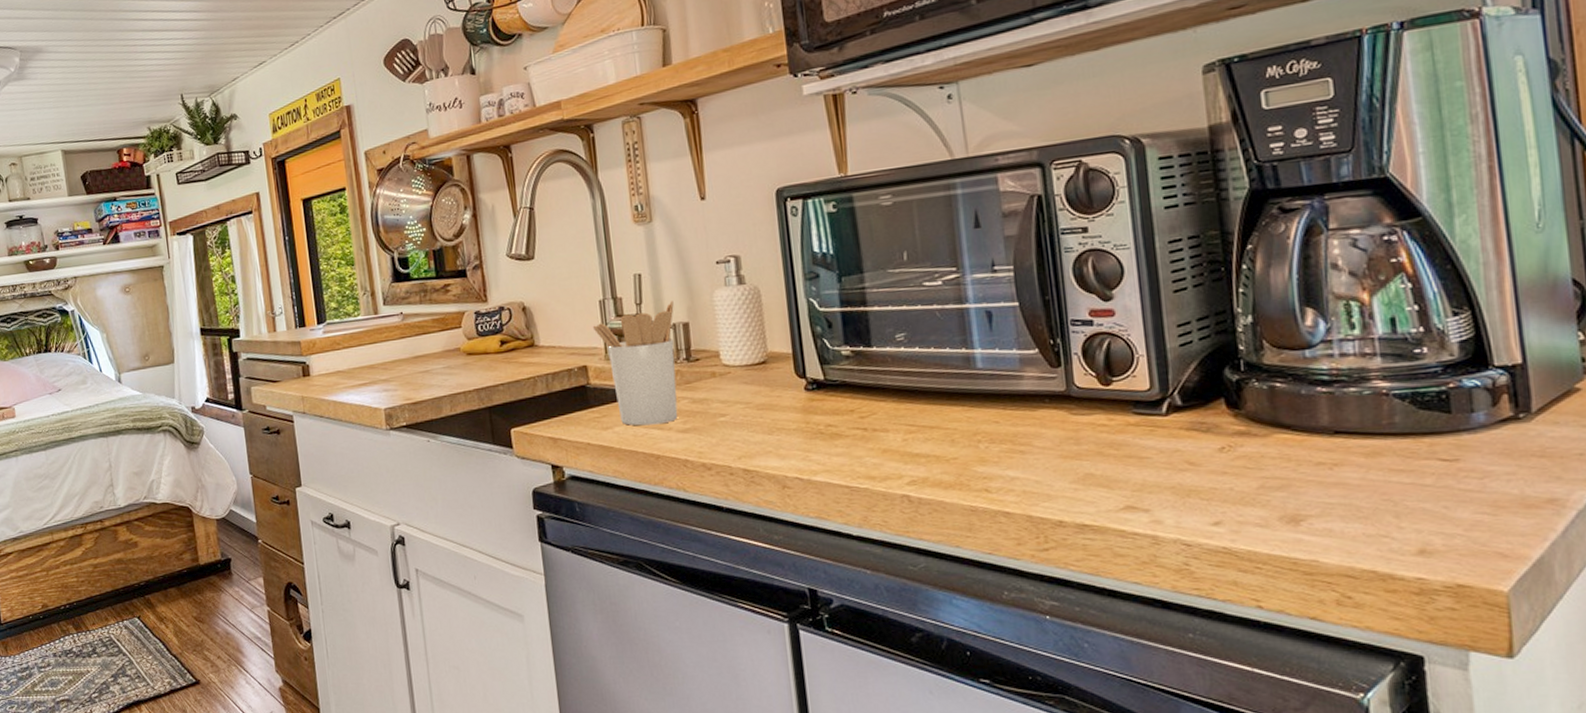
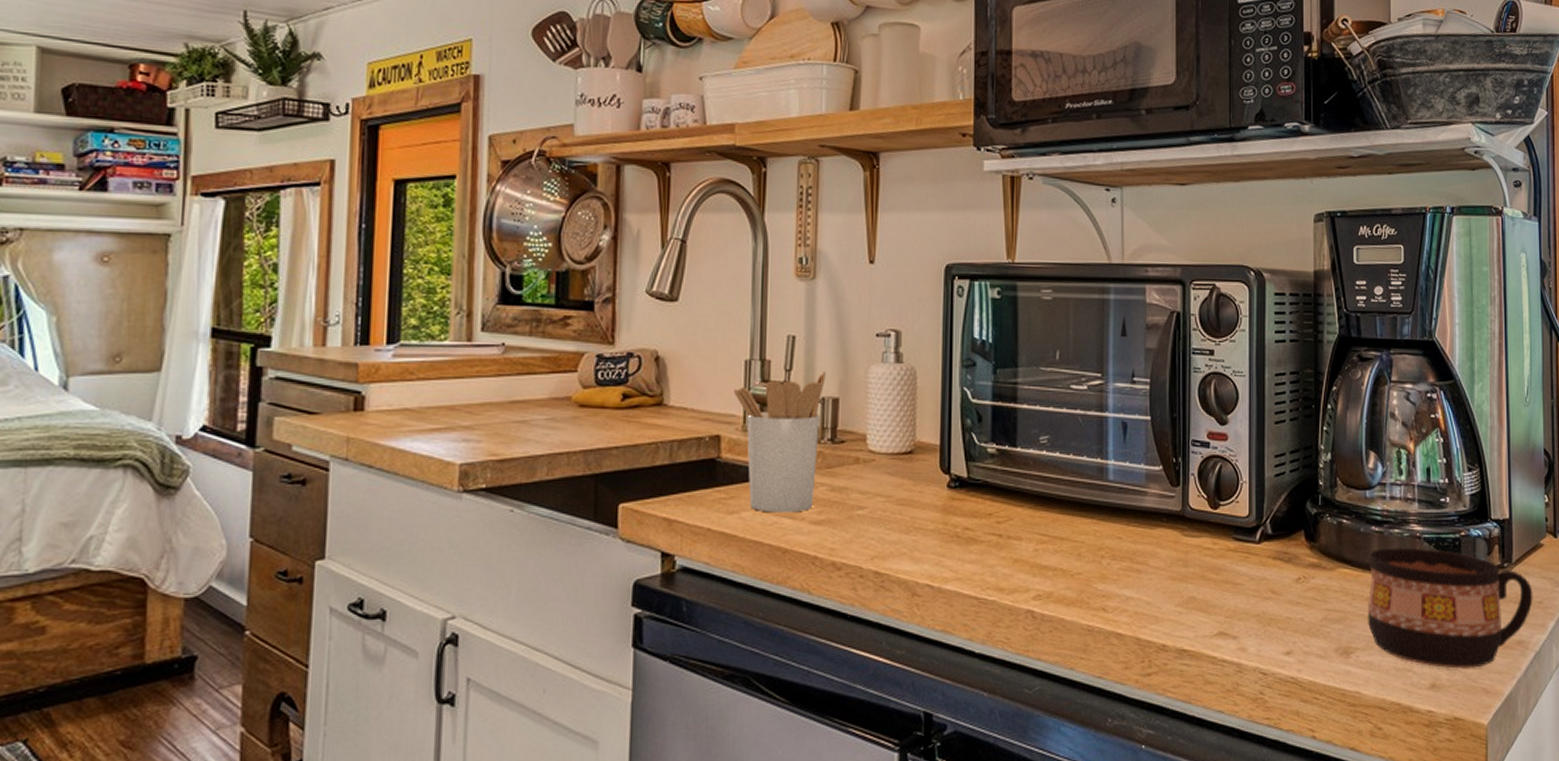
cup: none [1316,405,1569,533] -> present [1367,547,1533,669]

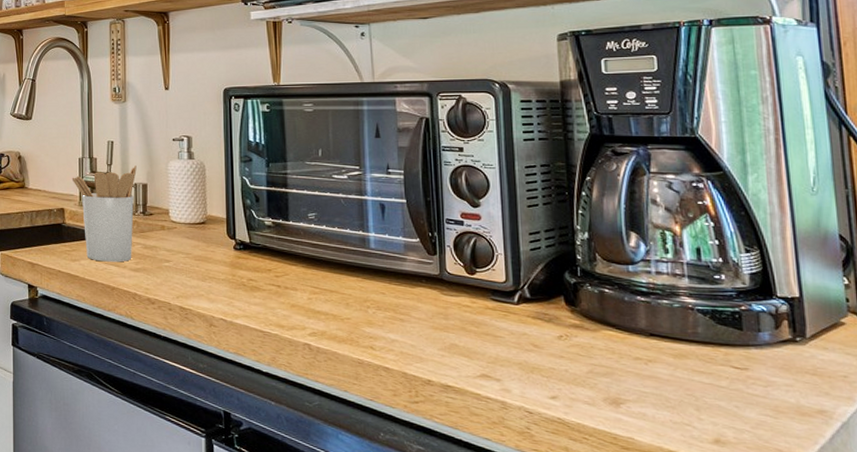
cup: present [1367,547,1533,669] -> none [636,316,836,430]

